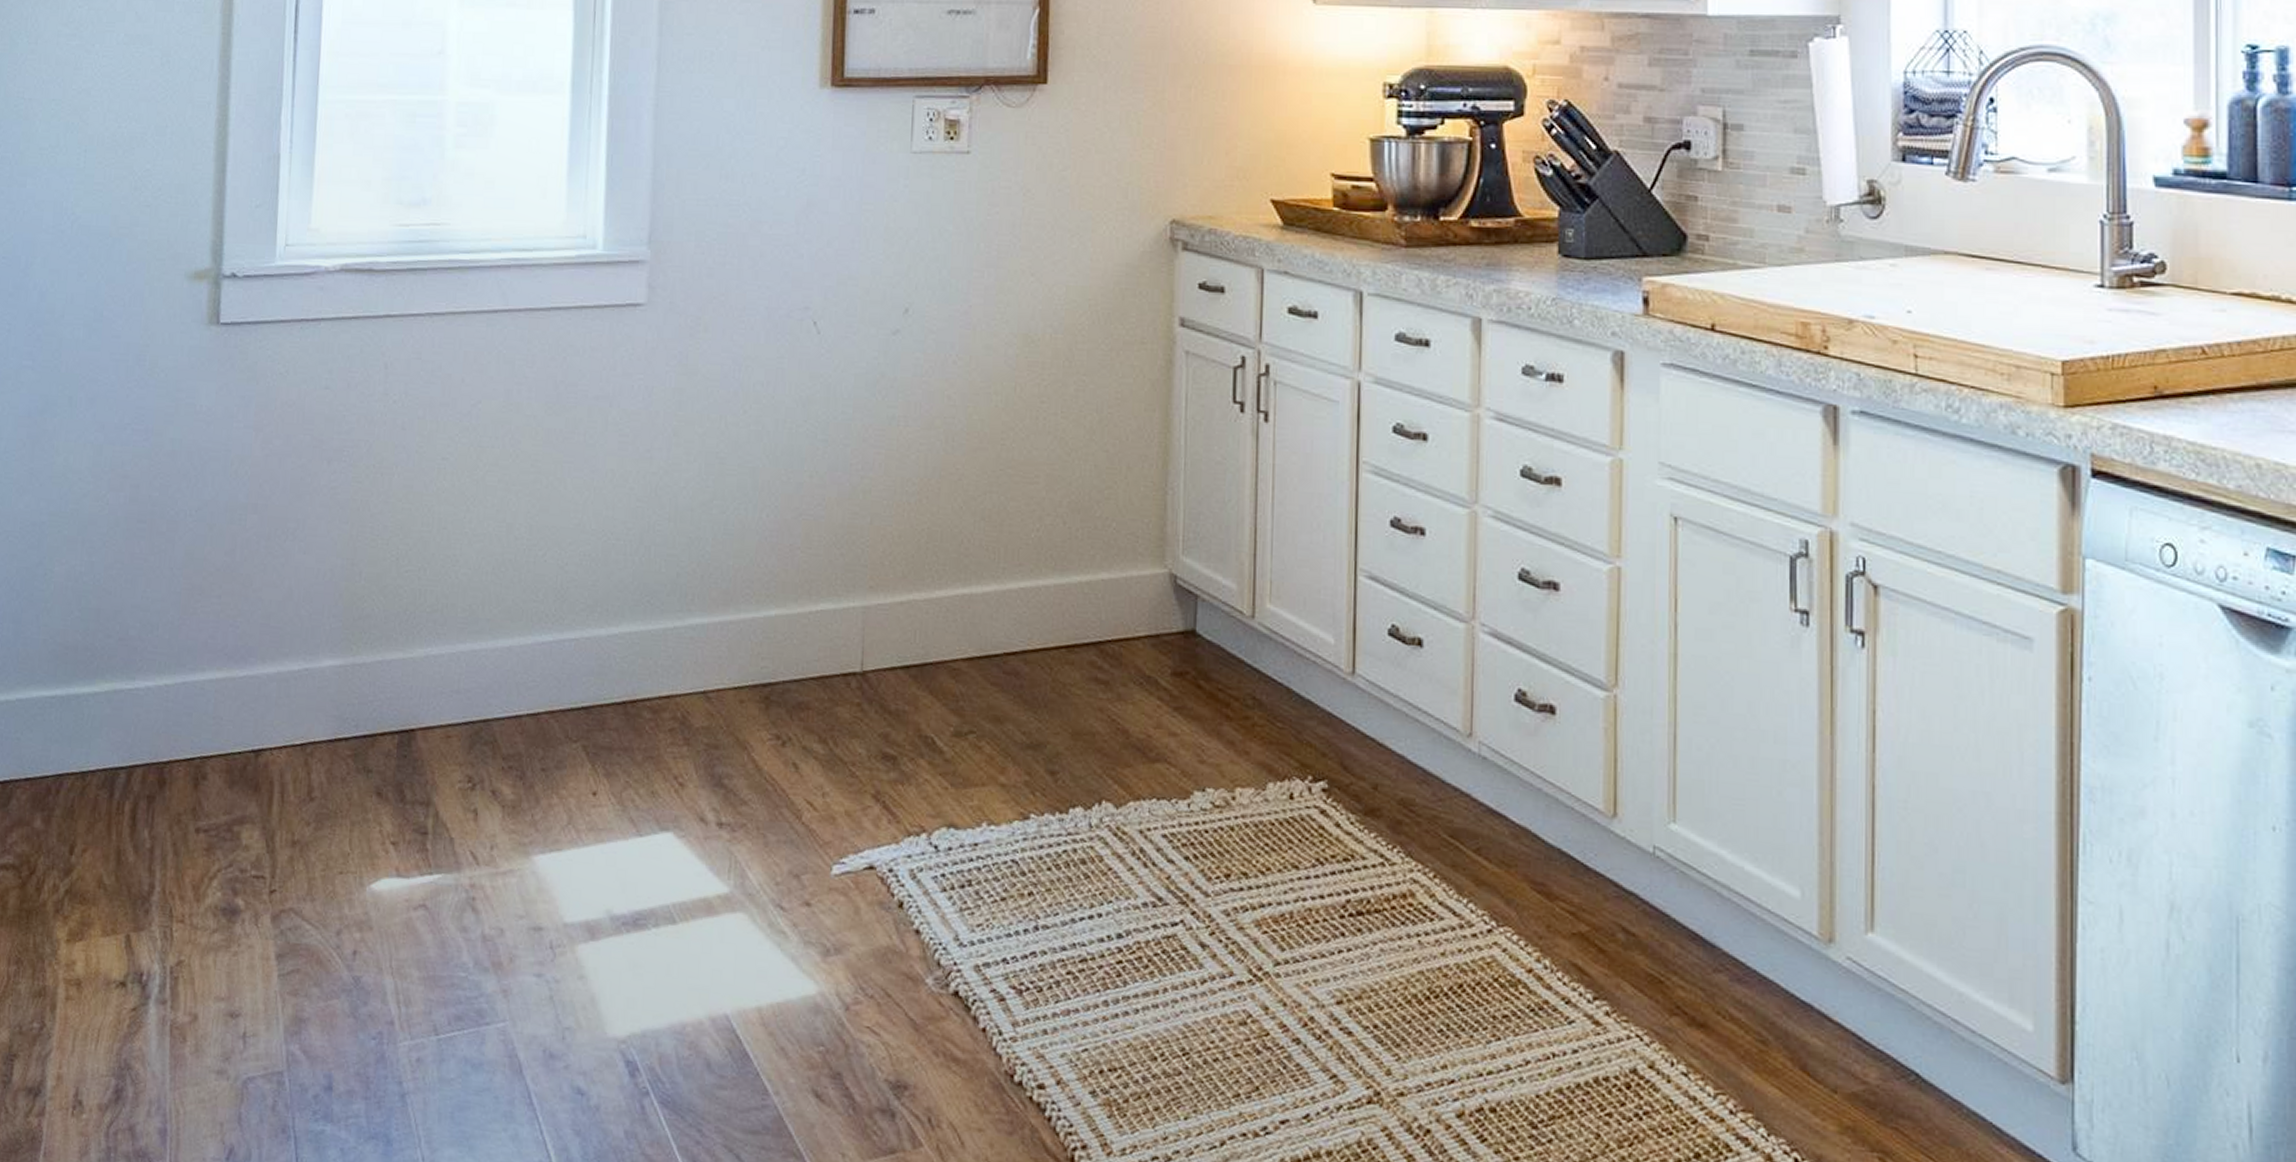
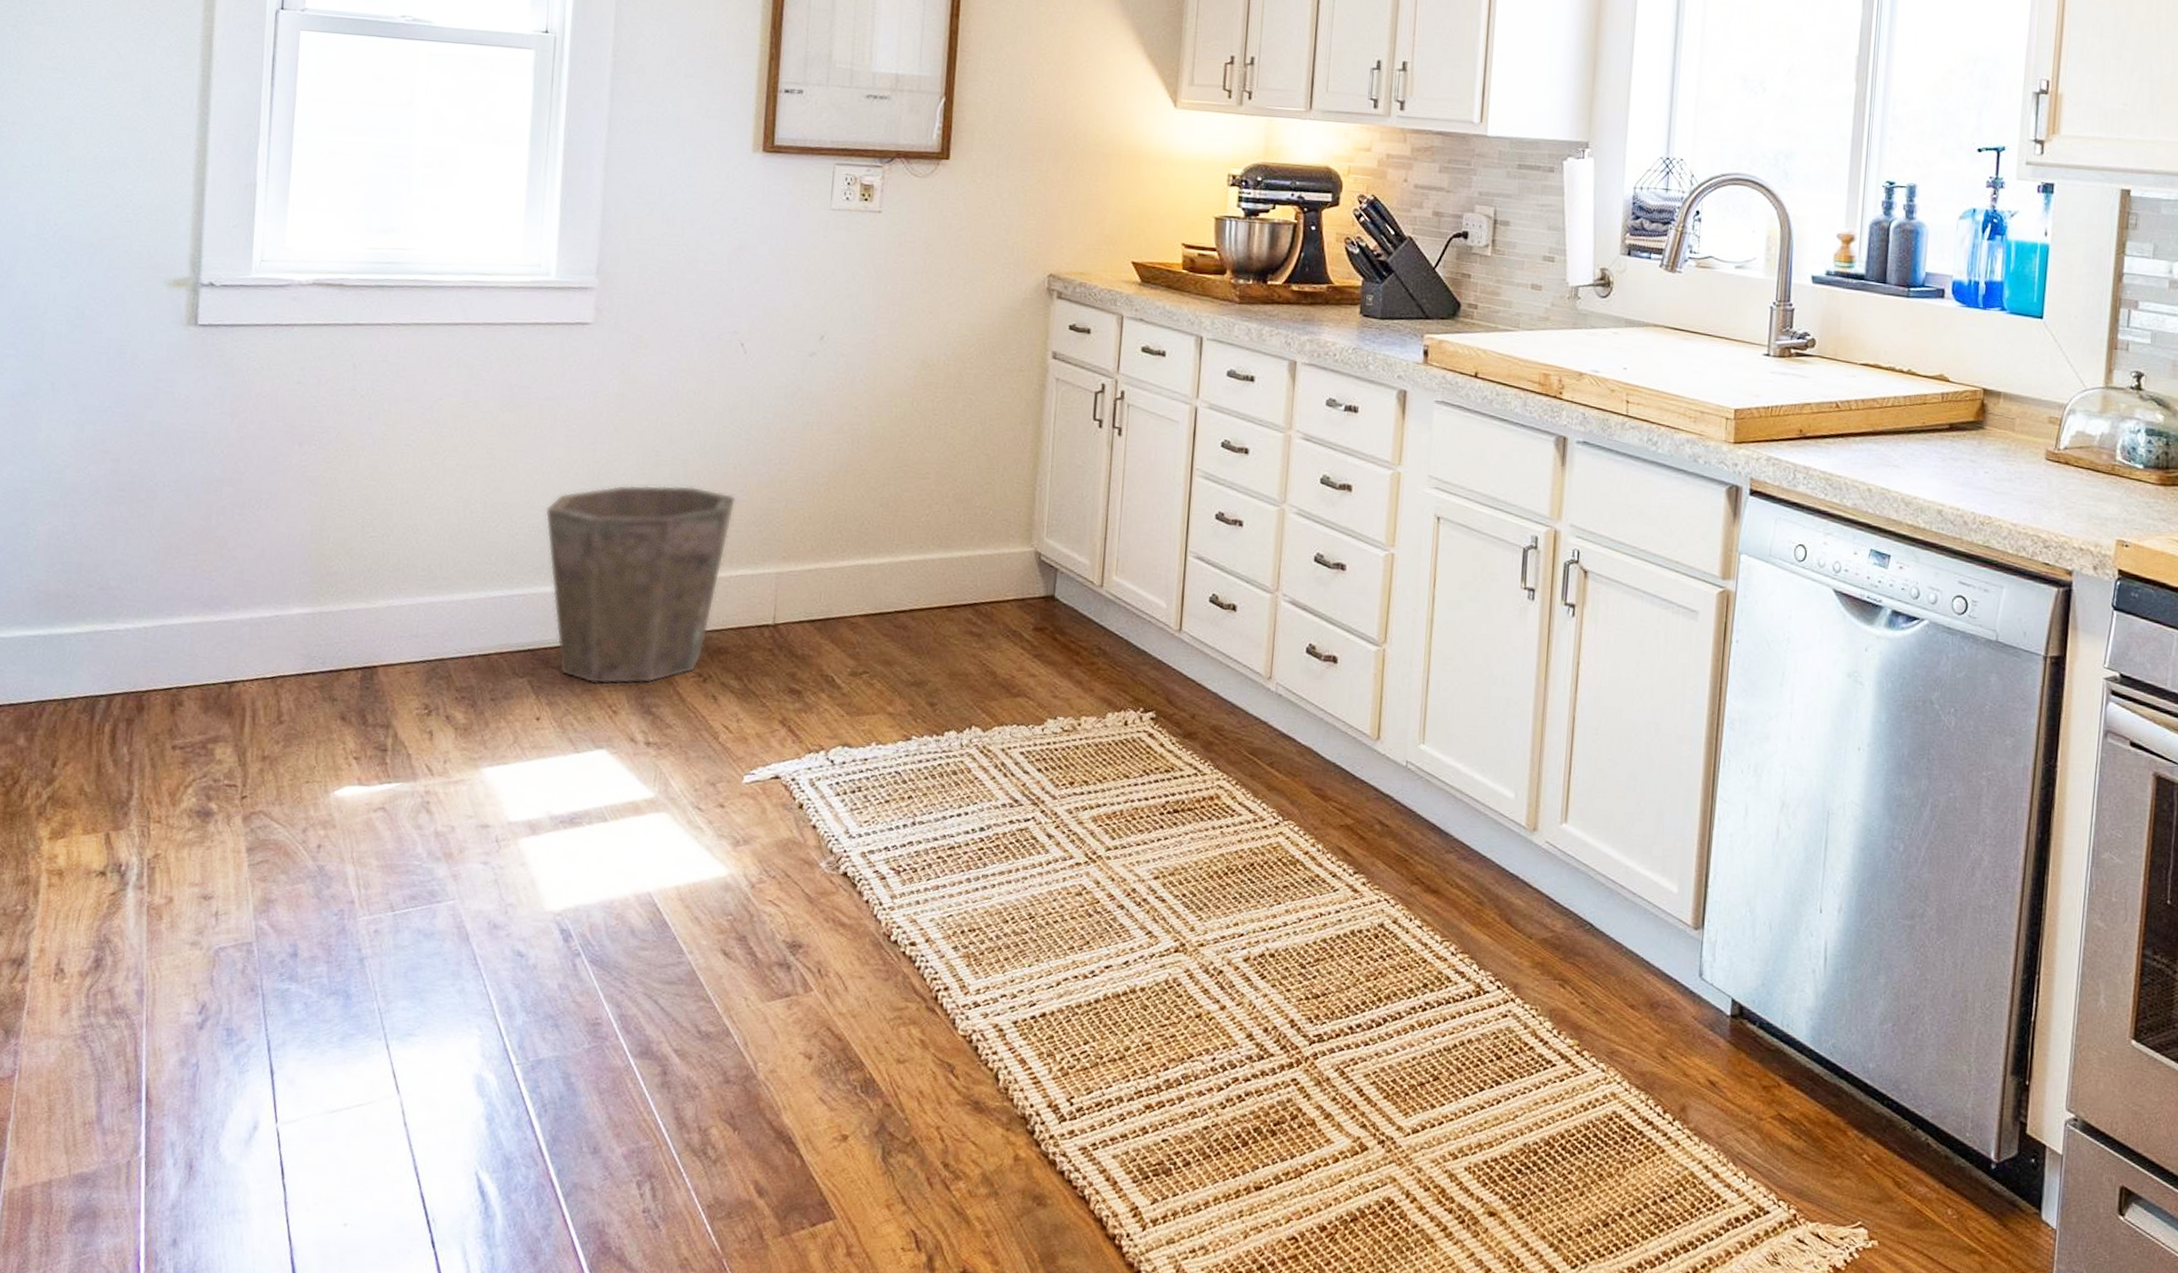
waste bin: none [597,499,813,750] -> present [545,484,736,685]

